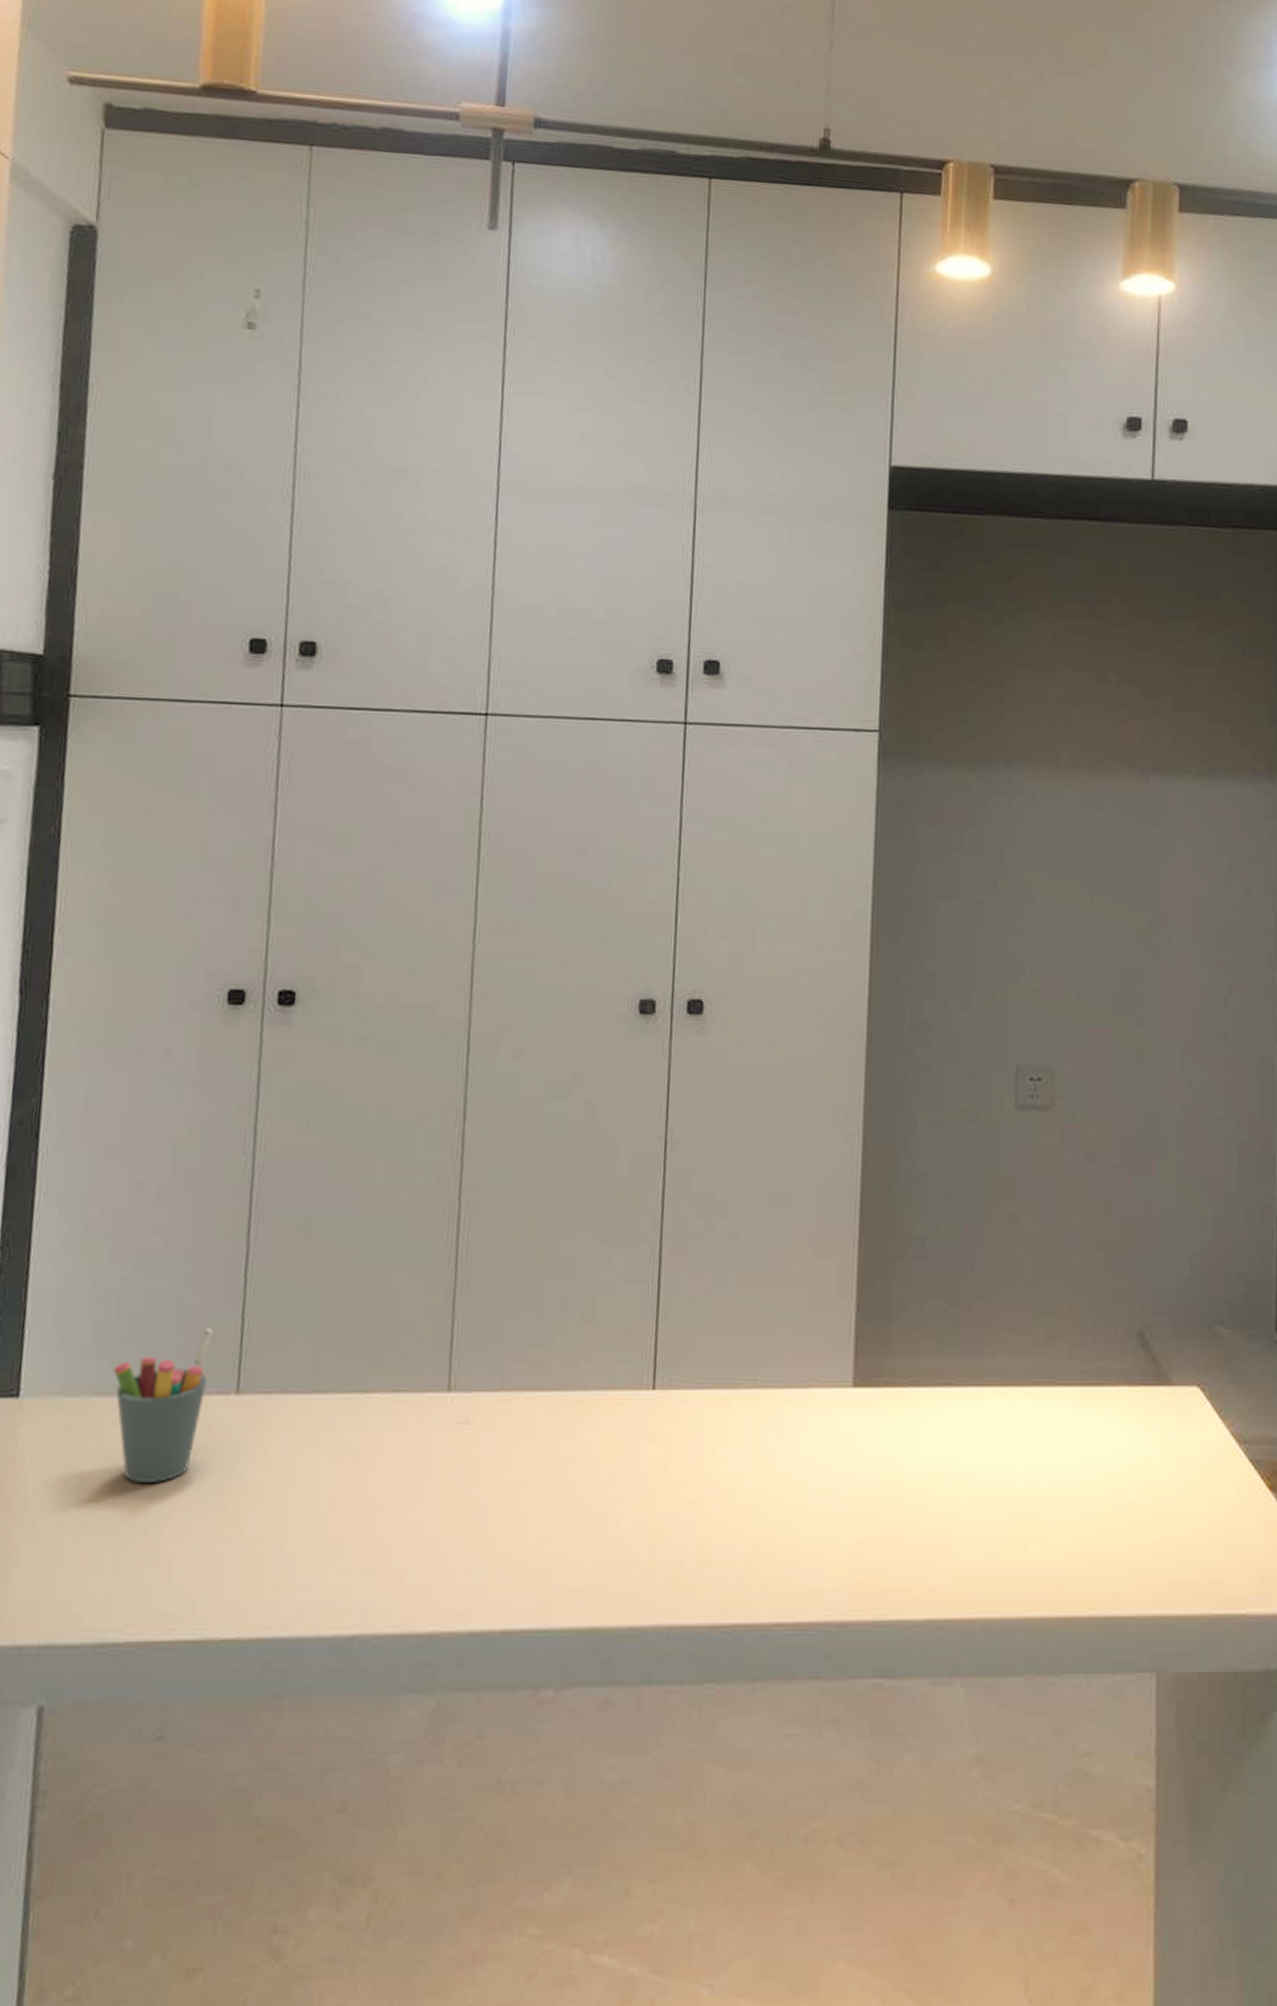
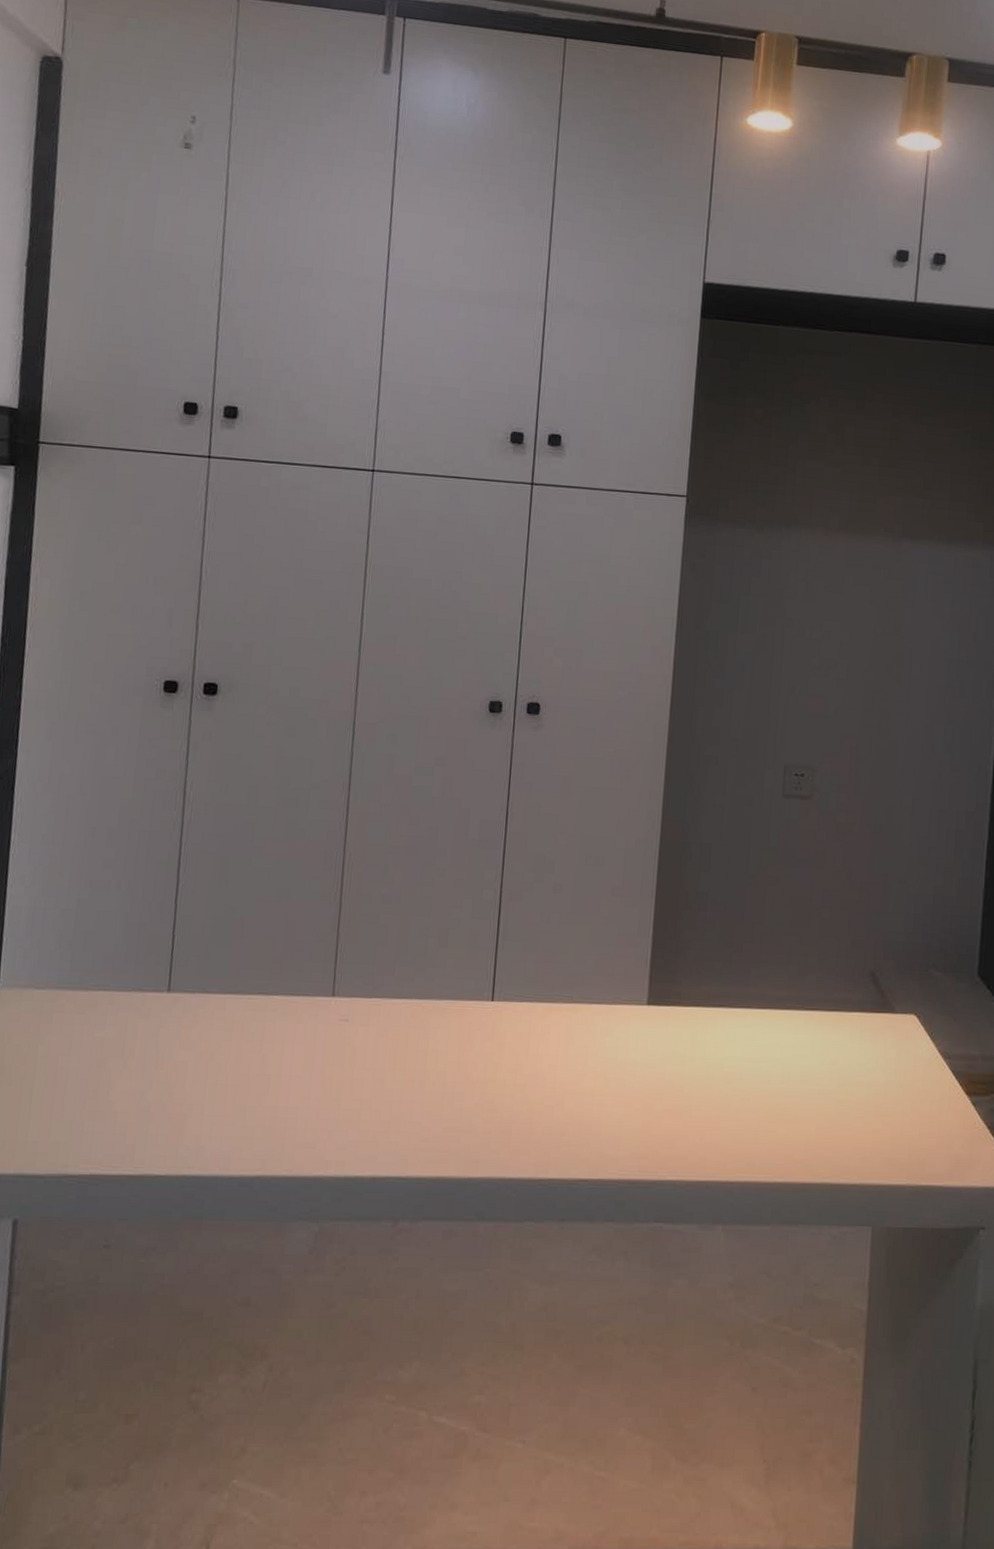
pen holder: present [113,1326,213,1484] -> none [72,940,150,1057]

